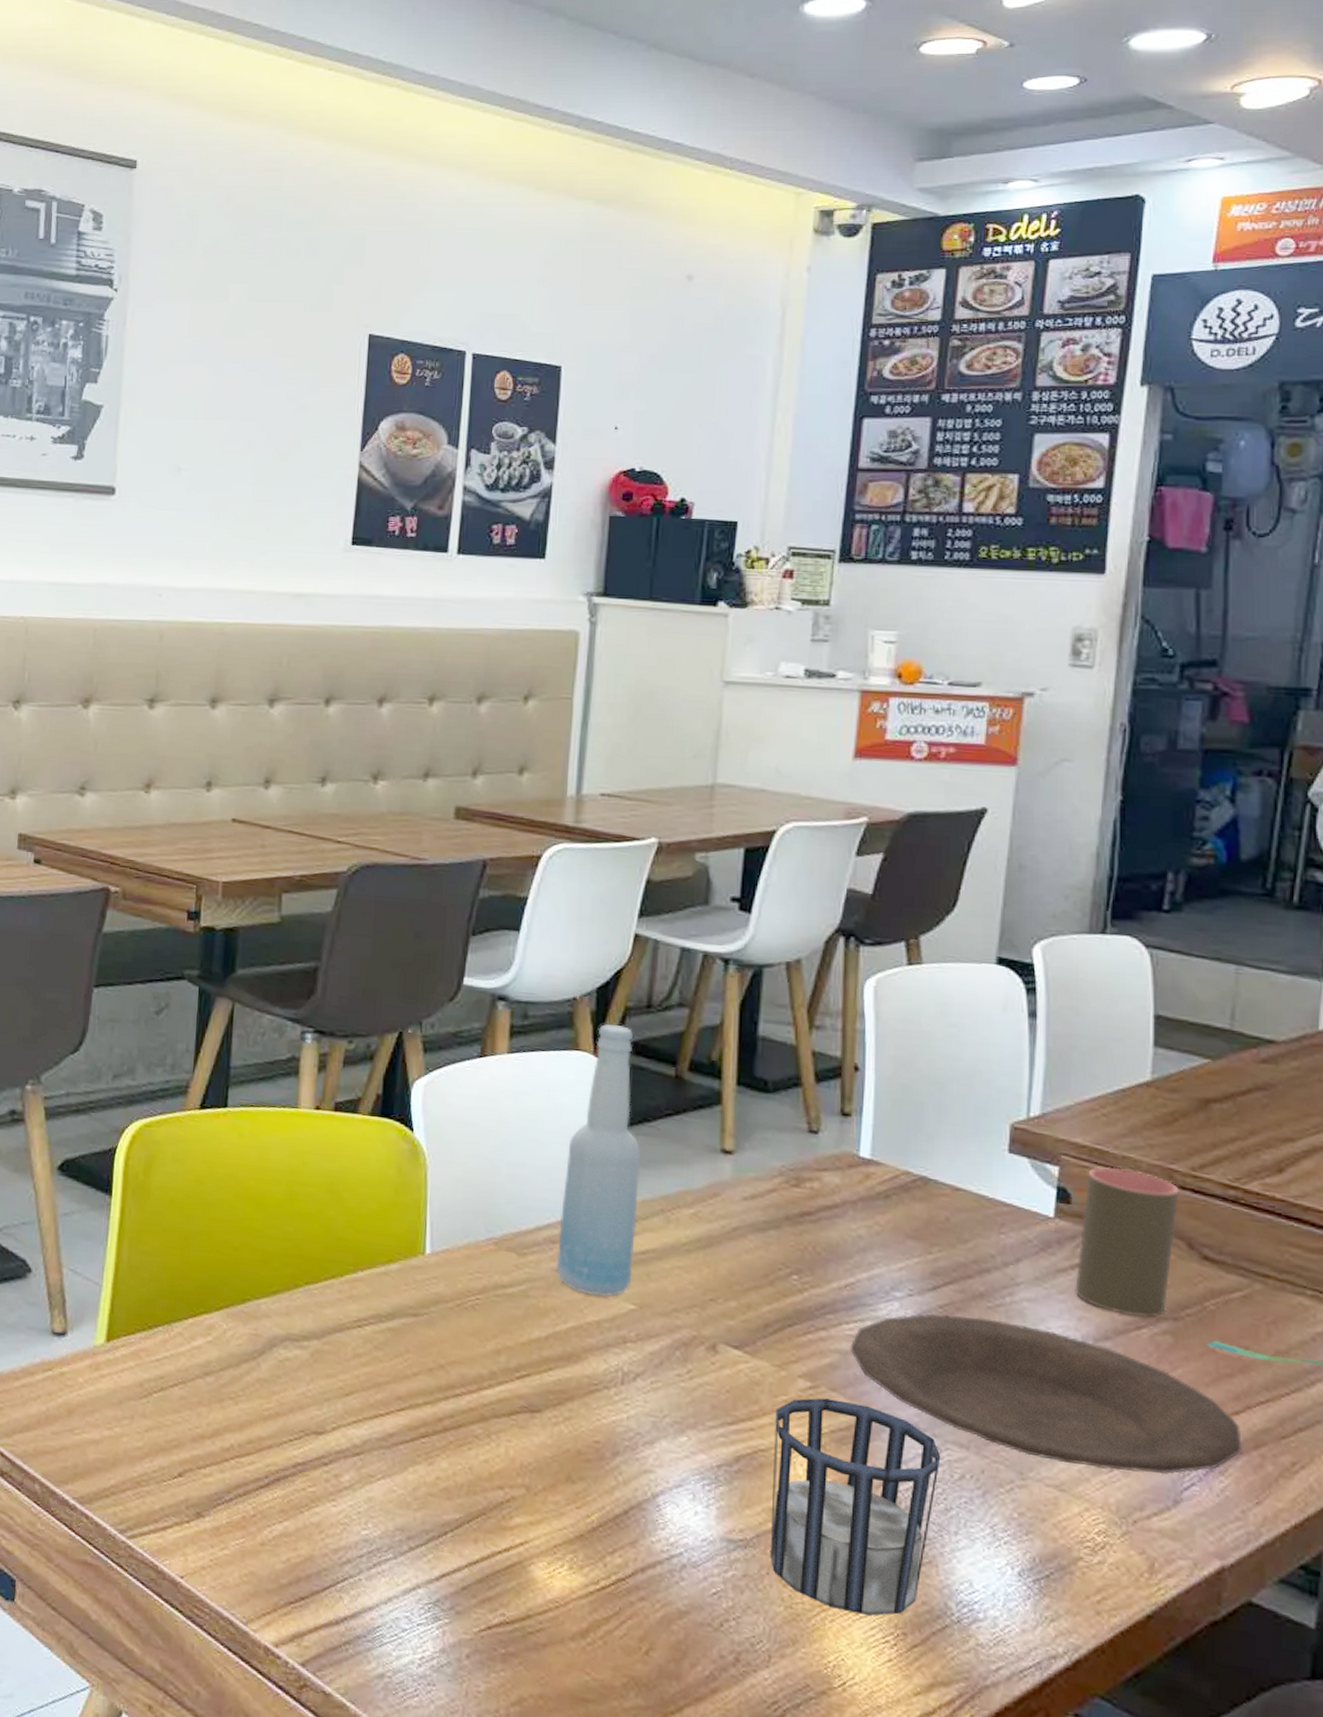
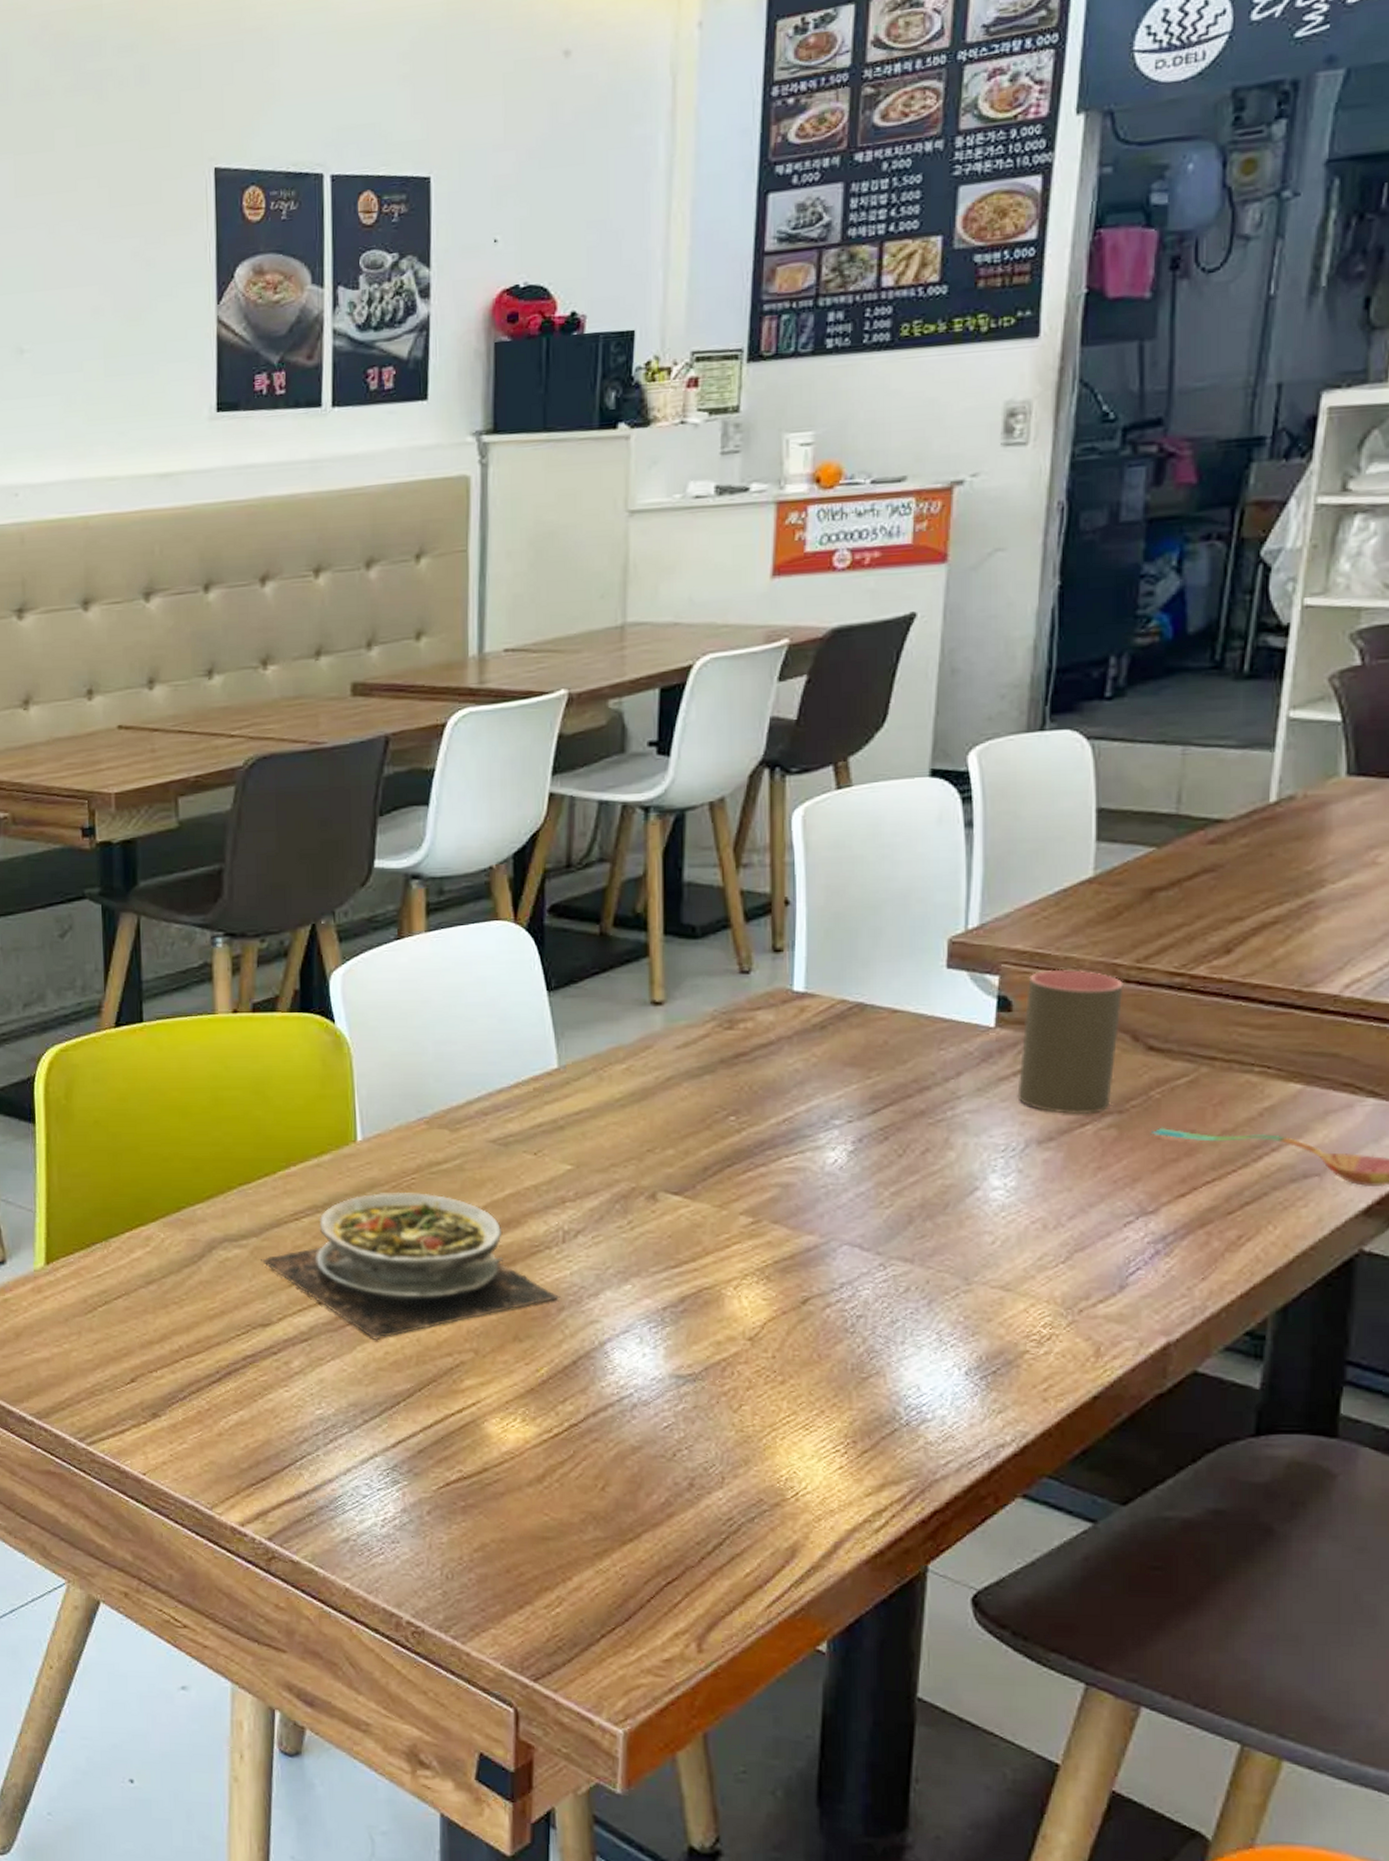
soup bowl: none [320,1309,616,1463] -> present [261,1191,560,1340]
bottle: present [556,1024,642,1297] -> none [489,889,570,1161]
cup: present [769,1398,941,1616] -> none [718,1231,886,1429]
plate: present [849,1313,1242,1475] -> none [790,1135,1188,1265]

